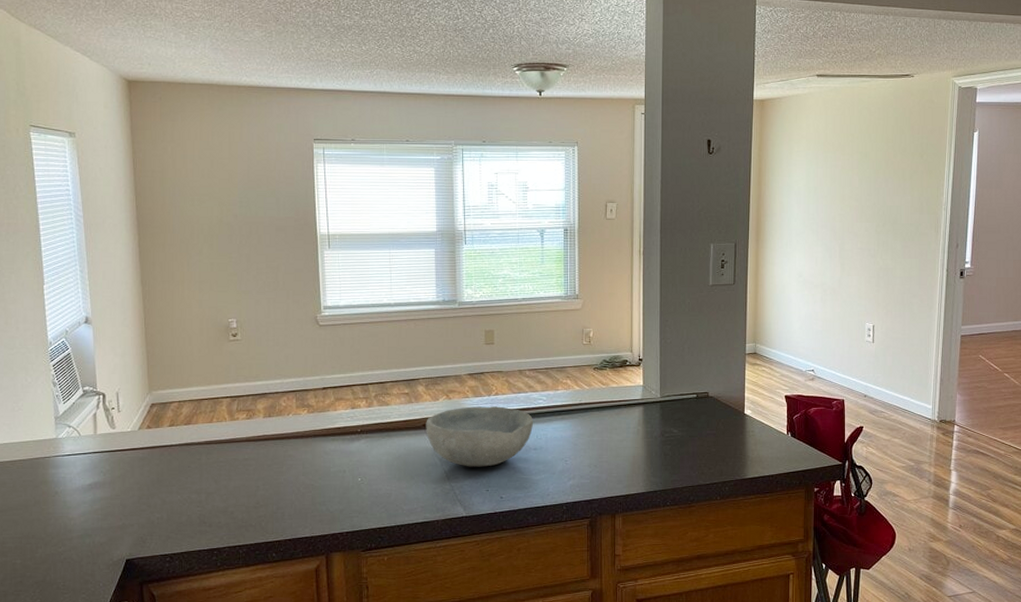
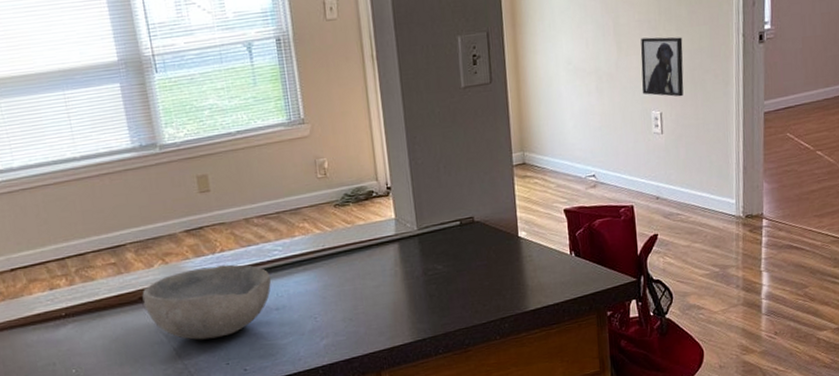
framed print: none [859,263,896,314] -> present [640,37,684,97]

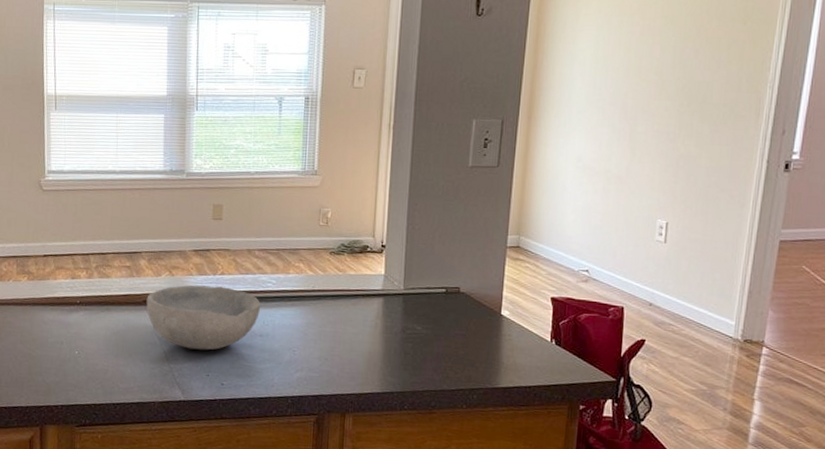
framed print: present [640,37,684,97] -> none [650,148,701,211]

